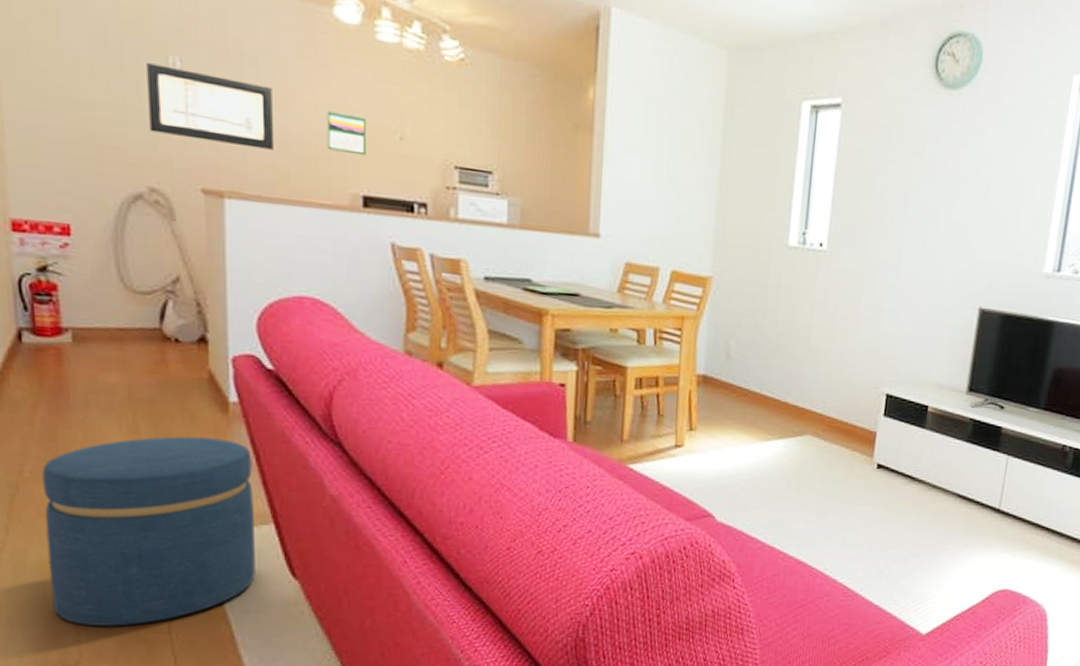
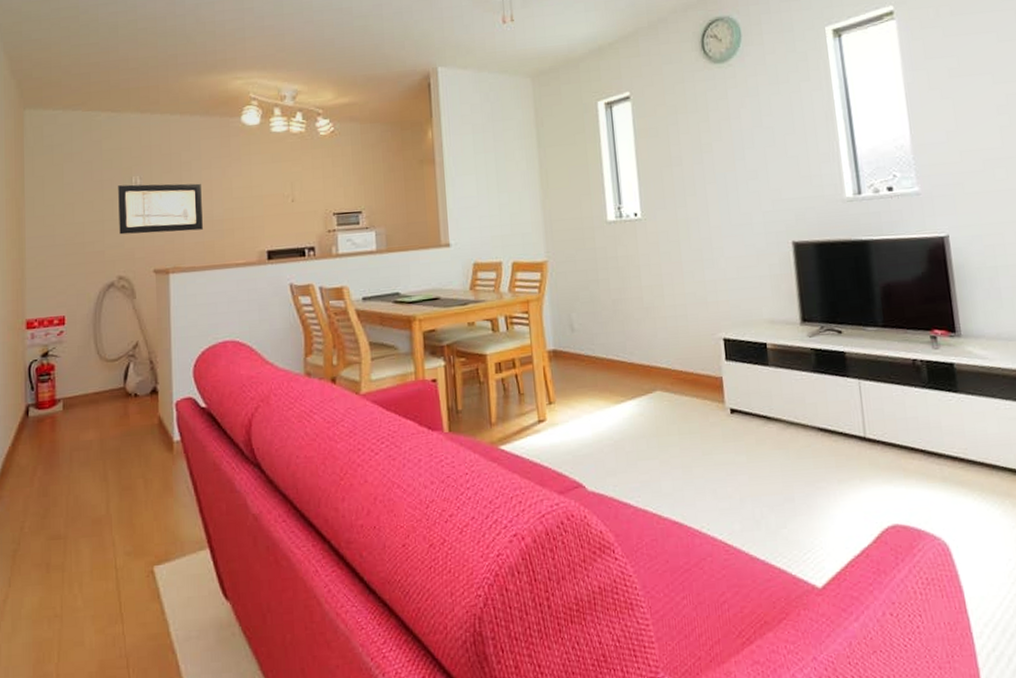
ottoman: present [41,436,256,626] -> none [37,475,195,668]
calendar: present [326,109,366,156] -> none [239,190,268,221]

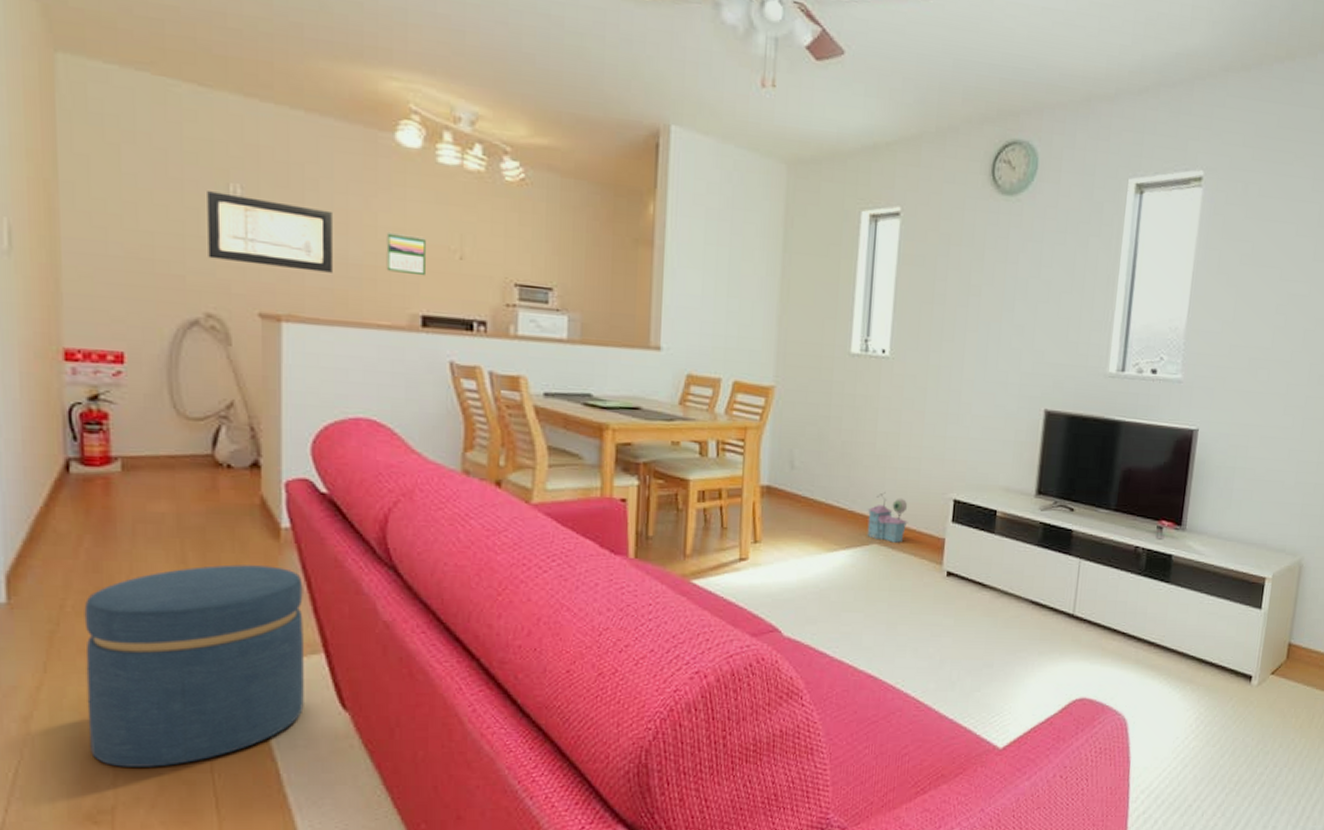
ottoman: none [37,475,195,668] -> present [84,564,304,767]
calendar: none [239,190,268,221] -> present [386,231,426,276]
toy house: none [645,341,685,388] -> present [867,492,908,543]

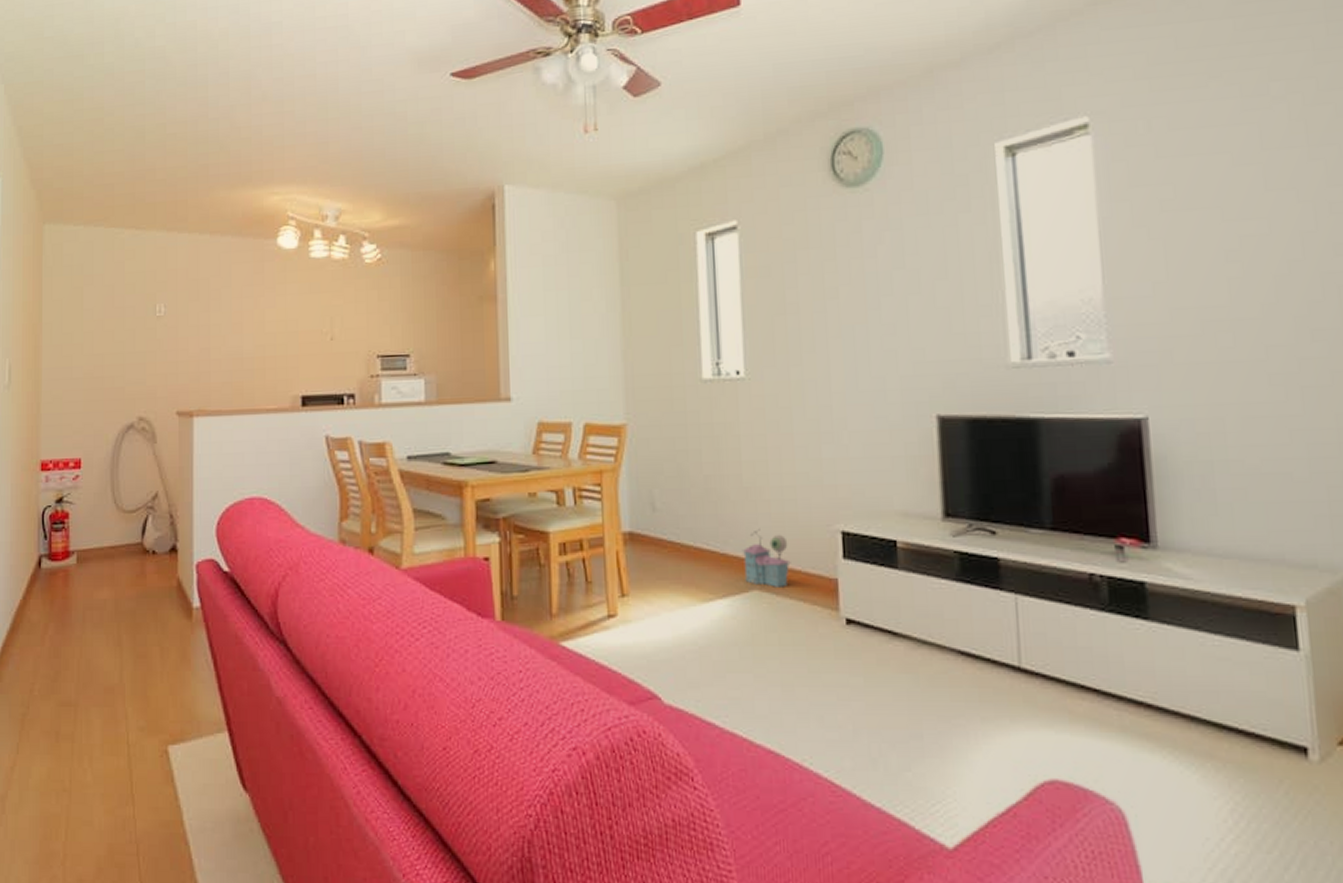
ottoman: present [84,564,304,767] -> none [46,645,211,849]
wall art: present [207,191,332,273] -> none [141,313,231,370]
calendar: present [386,231,426,276] -> none [272,324,303,360]

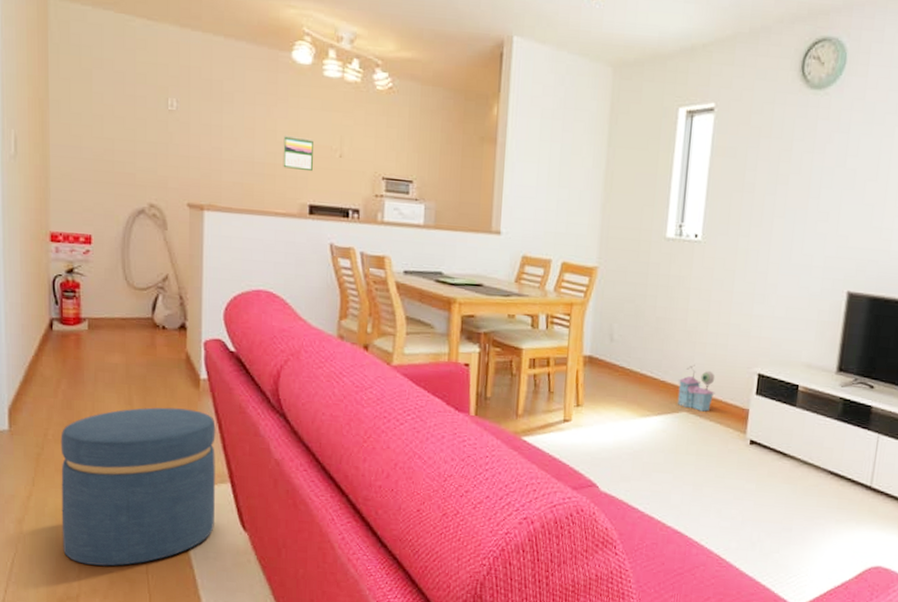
ottoman: none [46,645,211,849] -> present [60,407,216,566]
calendar: none [272,324,303,360] -> present [283,135,313,172]

